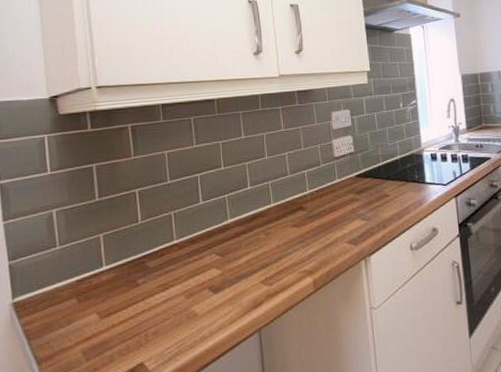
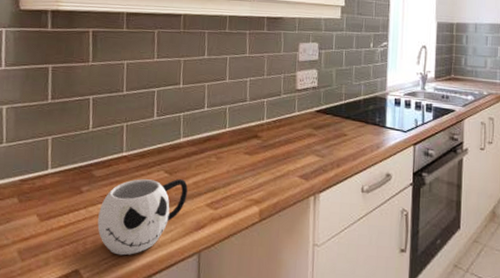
mug: none [157,260,241,343] -> present [97,179,188,256]

